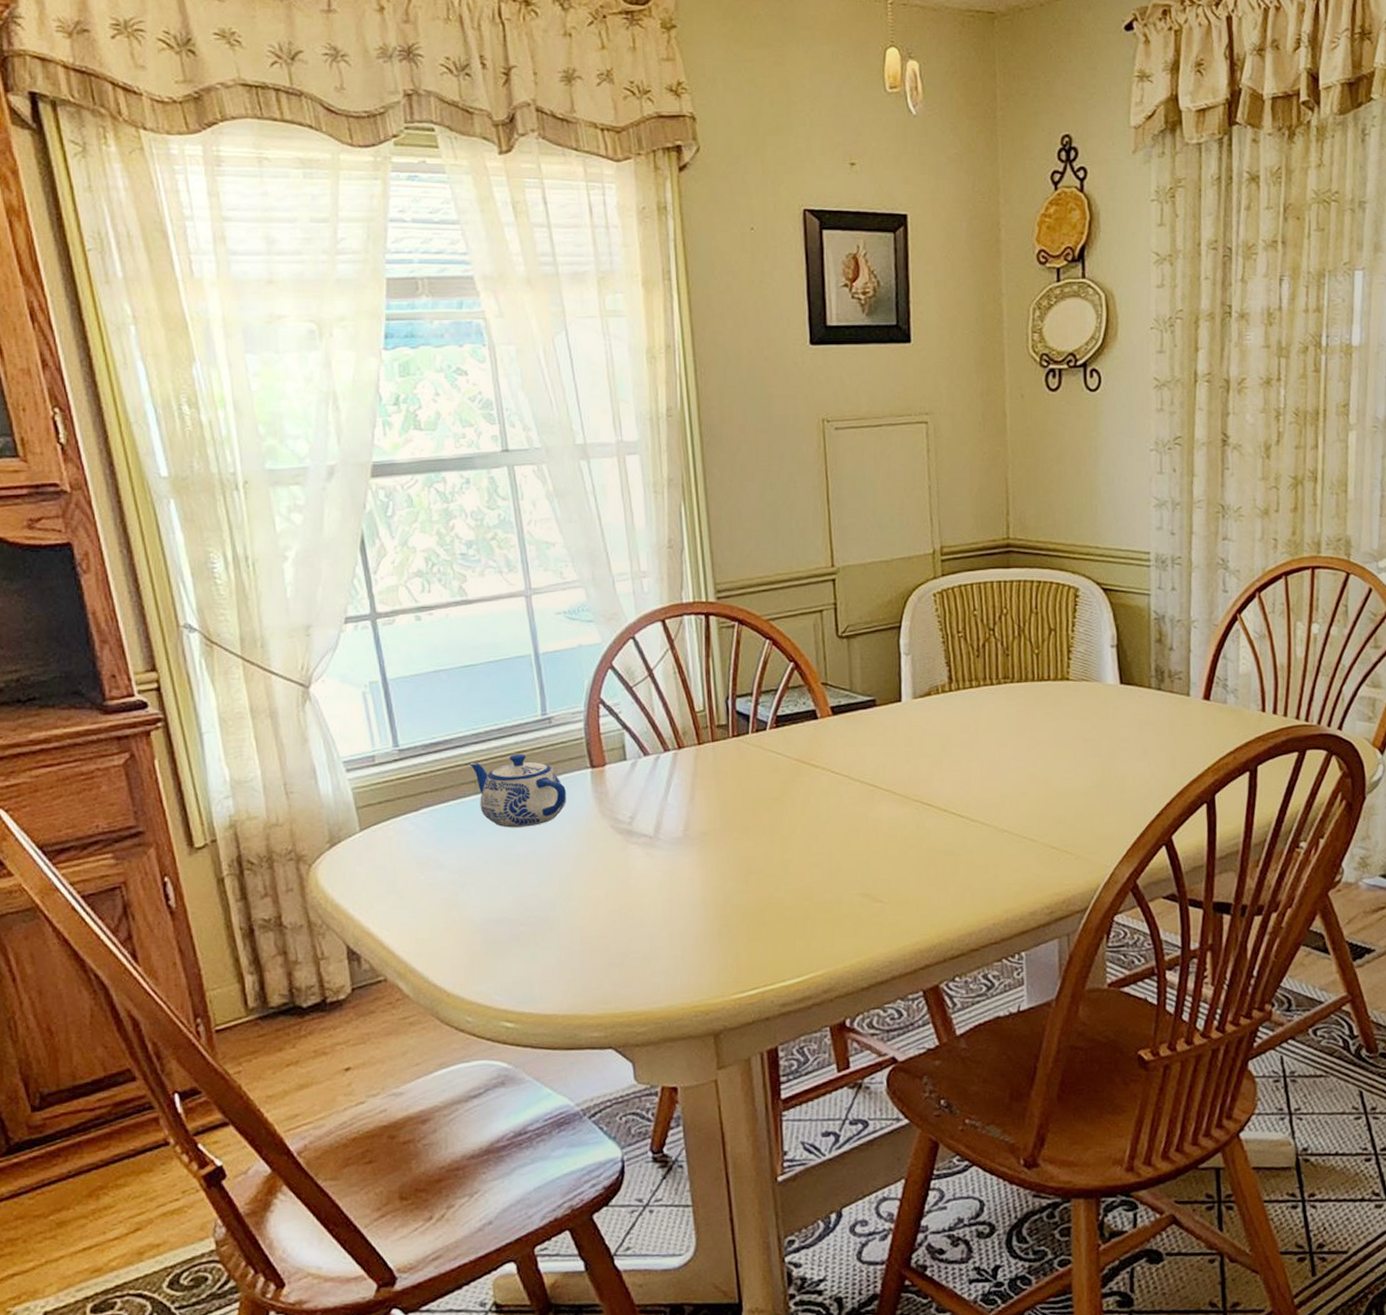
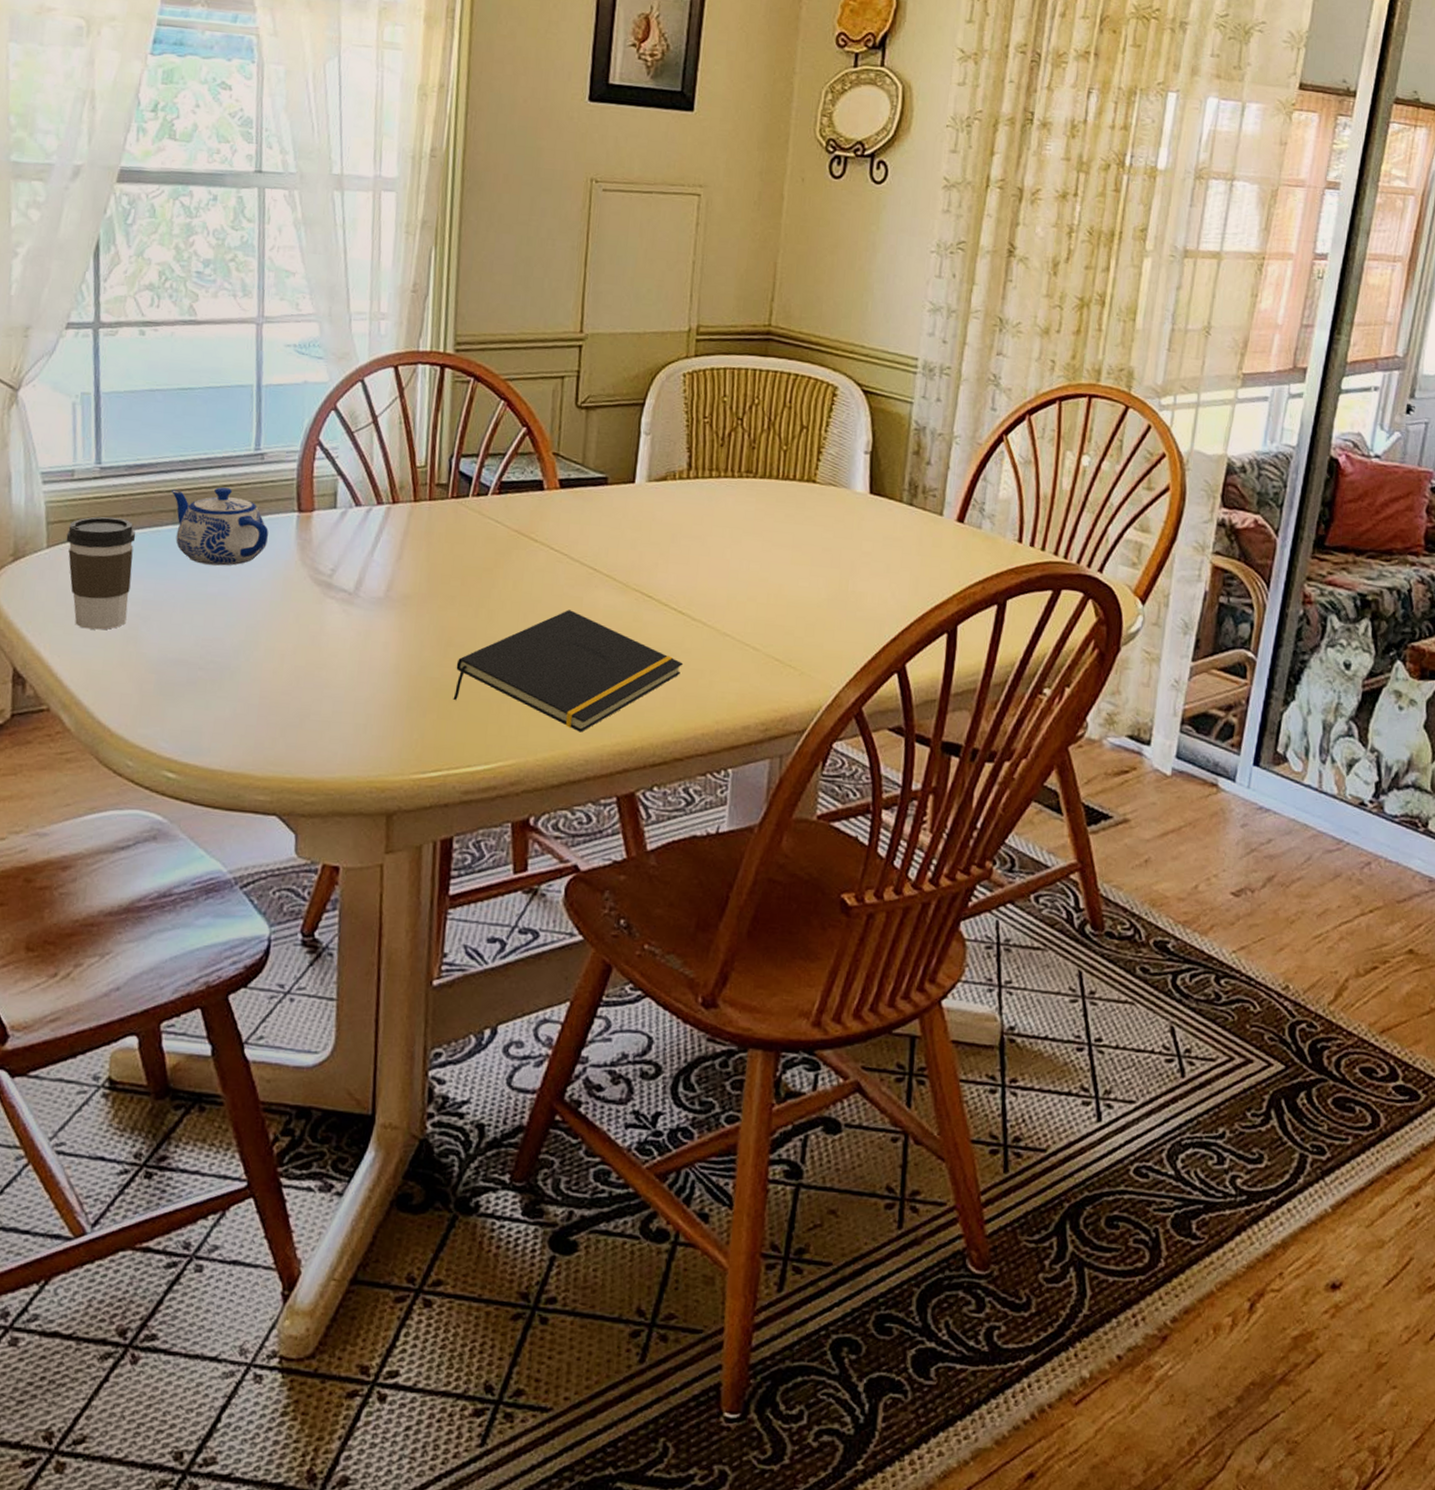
coffee cup: none [376,794,445,902] -> present [66,516,136,630]
notepad: none [759,826,968,937] -> present [453,610,684,733]

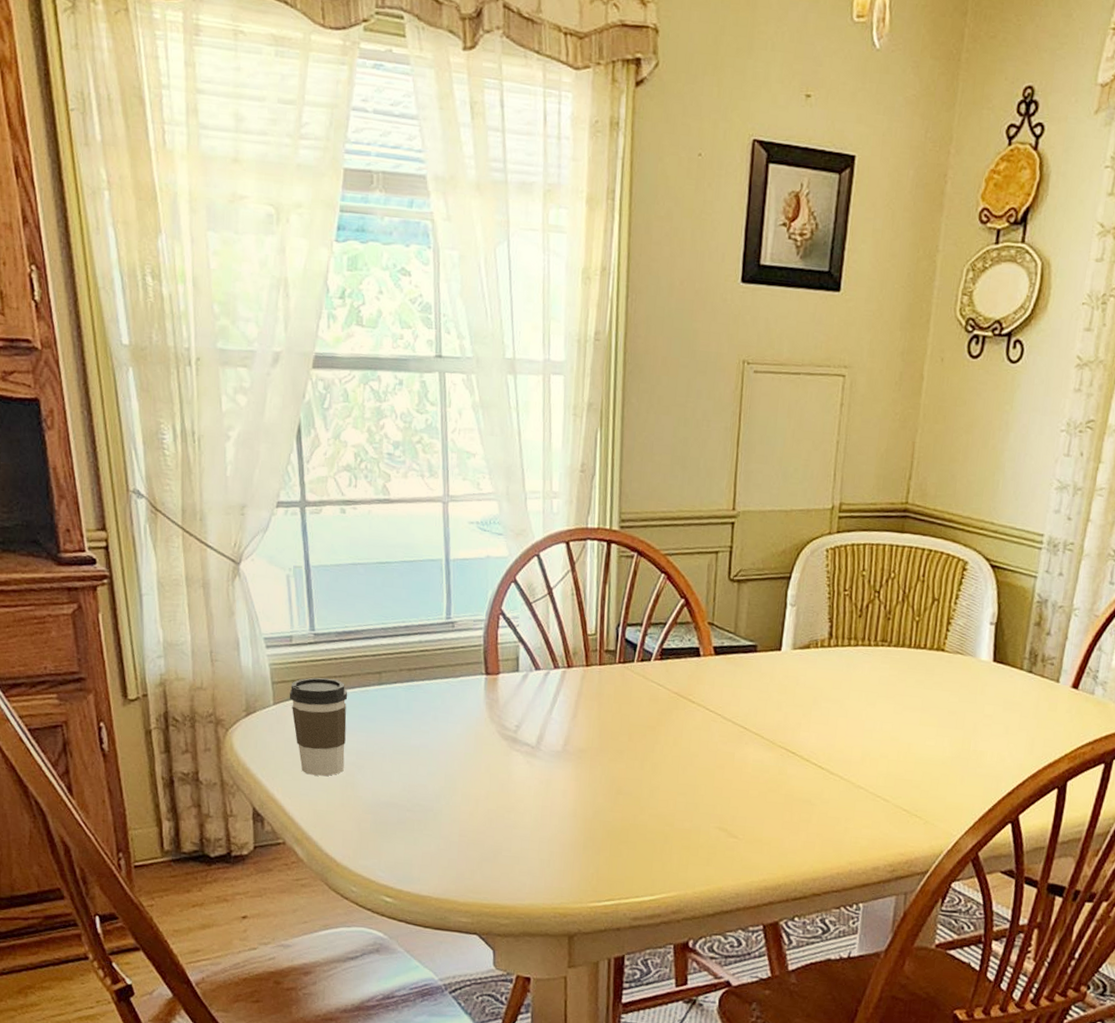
teapot: present [172,487,269,566] -> none [376,652,461,722]
notepad: present [453,610,684,733] -> none [623,763,822,870]

